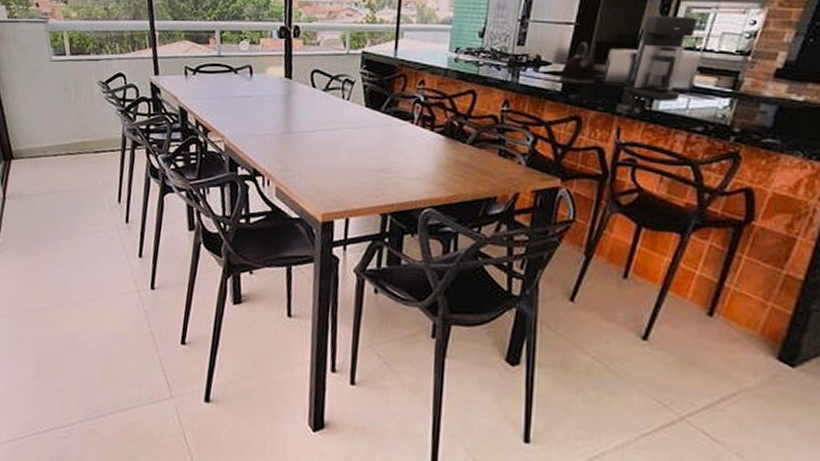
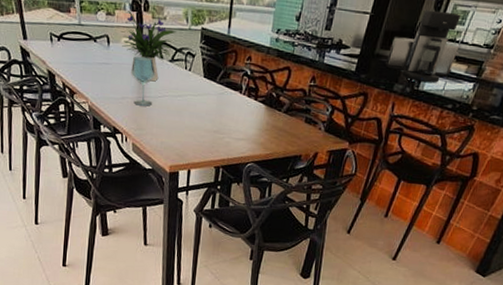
flower arrangement: none [266,37,331,114] -> present [121,10,176,82]
wine glass: none [276,86,306,143] -> present [131,56,156,106]
kettle: present [558,42,596,86] -> none [354,30,383,68]

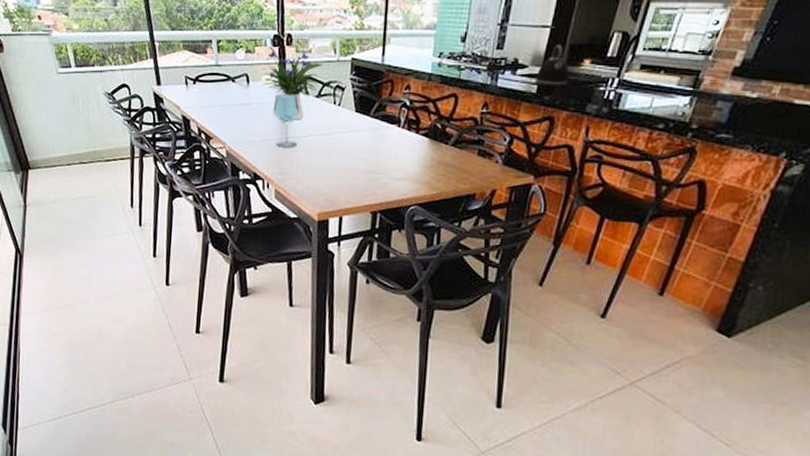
kettle: none [354,30,383,68] -> present [534,44,569,87]
toaster: present [385,36,460,77] -> none [573,49,667,92]
coffee maker: present [402,9,461,84] -> none [595,17,665,101]

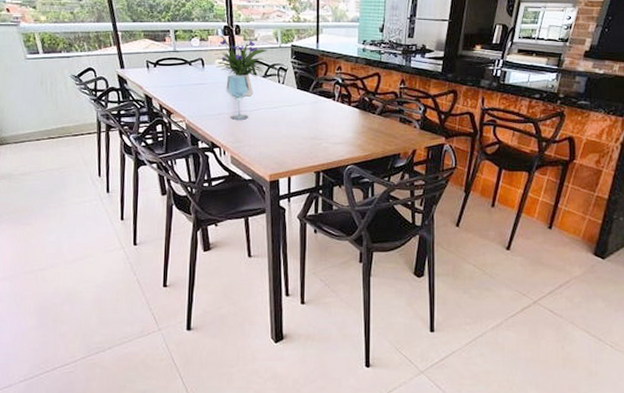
kettle: present [534,44,569,87] -> none [439,34,465,67]

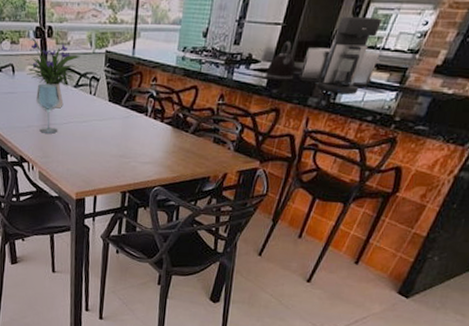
kettle: none [439,34,465,67] -> present [265,41,296,81]
toaster: none [469,38,537,70] -> present [298,46,381,87]
coffee maker: none [486,13,532,77] -> present [317,16,382,95]

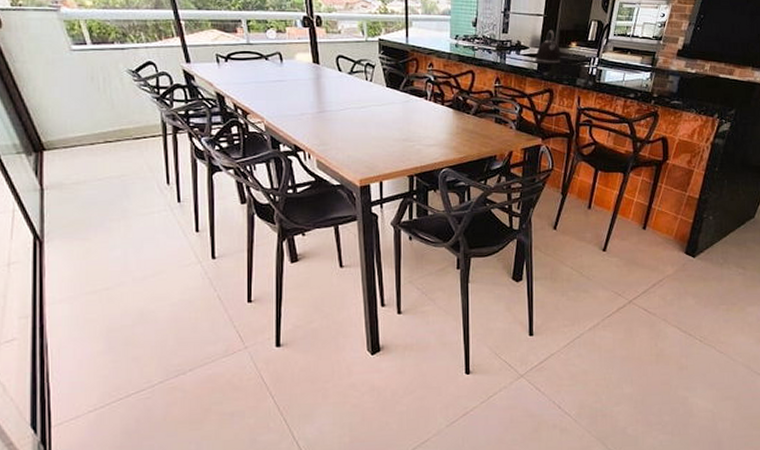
flower arrangement: present [25,37,80,109] -> none [294,26,353,95]
wine glass: present [36,83,60,134] -> none [308,71,335,121]
toaster: present [298,46,381,87] -> none [564,34,632,69]
coffee maker: present [317,16,382,95] -> none [582,9,627,76]

